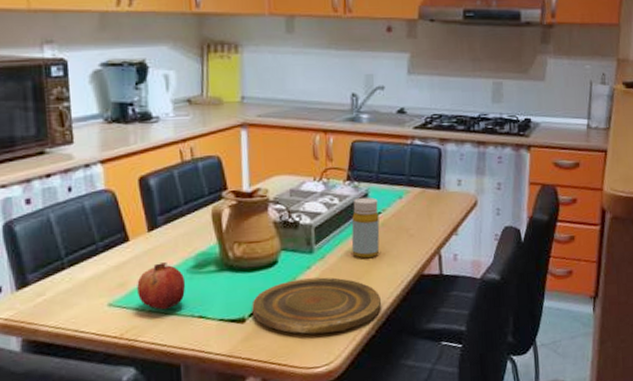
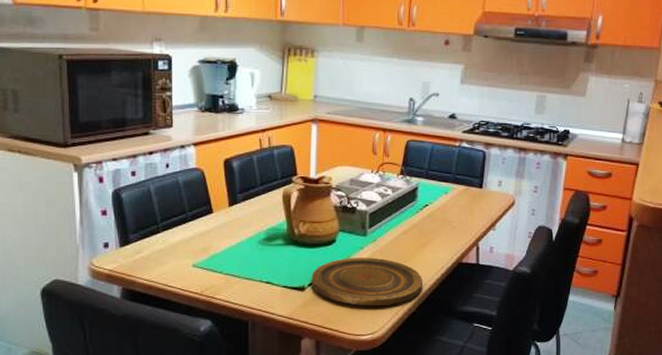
fruit: present [137,262,186,310] -> none [217,234,257,273]
bottle: present [351,197,380,259] -> none [400,190,426,245]

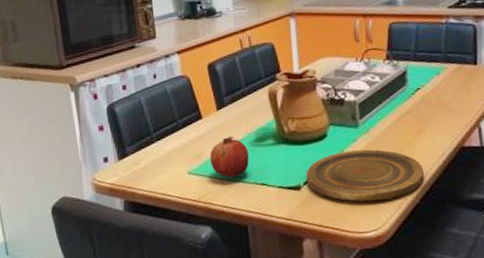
fruit: none [217,234,257,273] -> present [210,137,250,177]

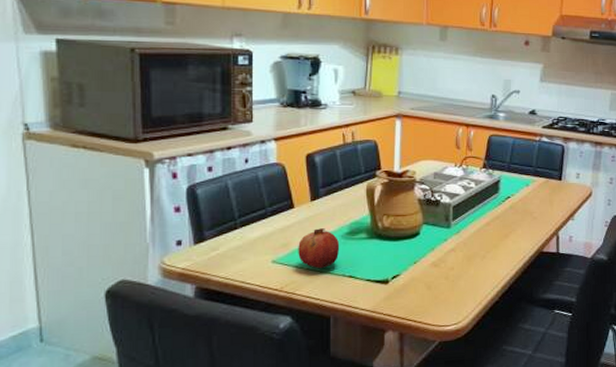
plate: present [306,149,425,202] -> none [395,249,506,297]

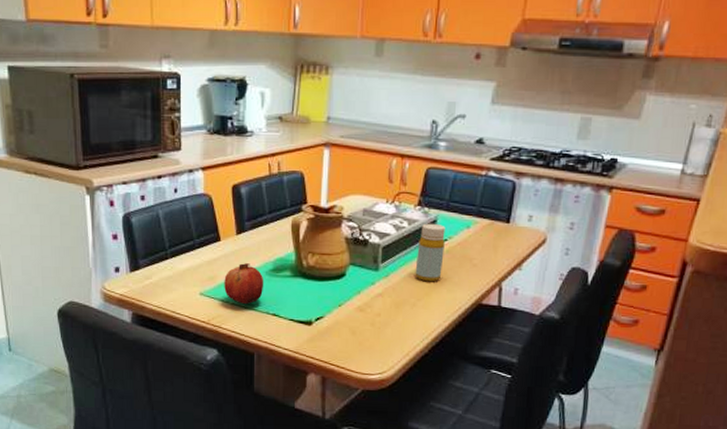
bottle: none [483,183,508,236] -> present [415,223,446,282]

